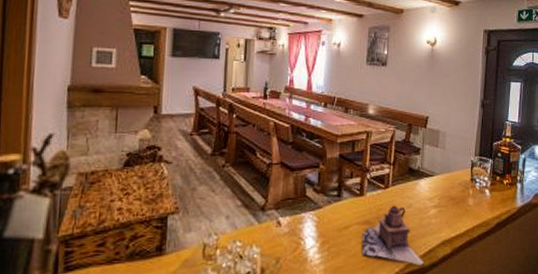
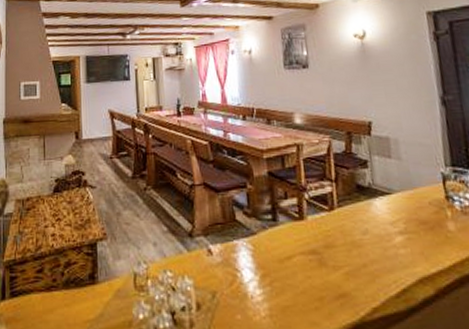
teapot: present [362,205,425,266] -> none [309,231,400,311]

